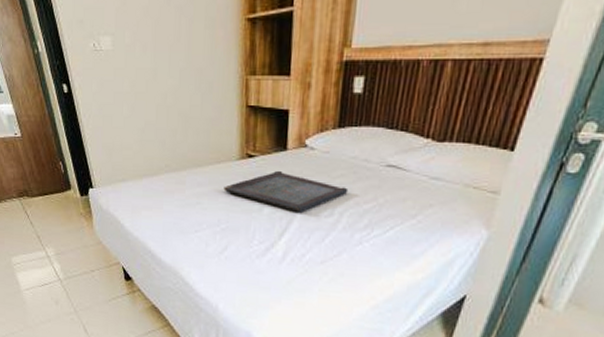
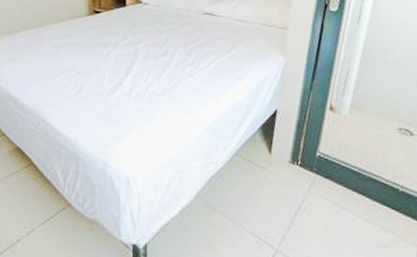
serving tray: present [223,170,349,212] -> none [76,22,177,54]

